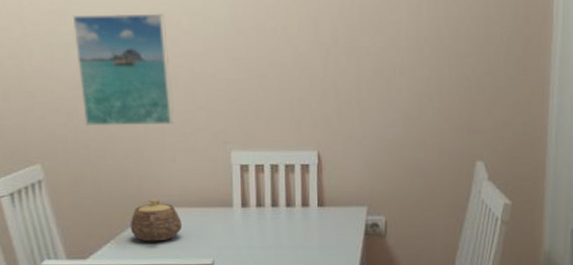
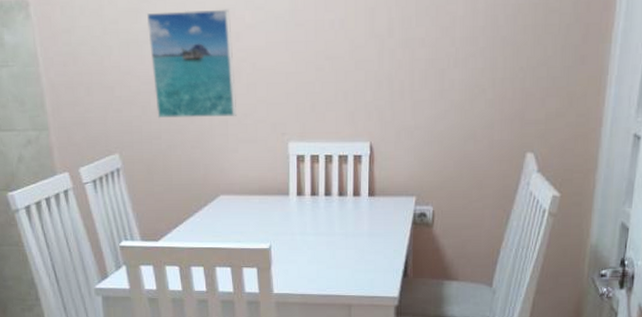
teapot: present [130,199,183,242] -> none [196,187,243,227]

